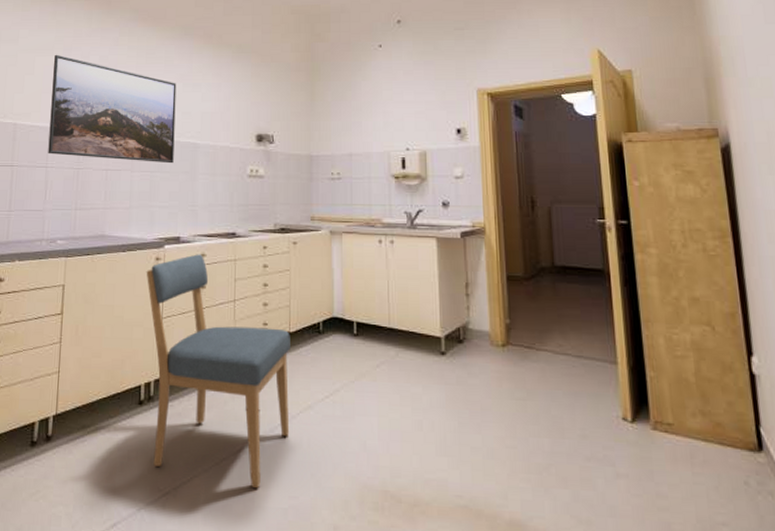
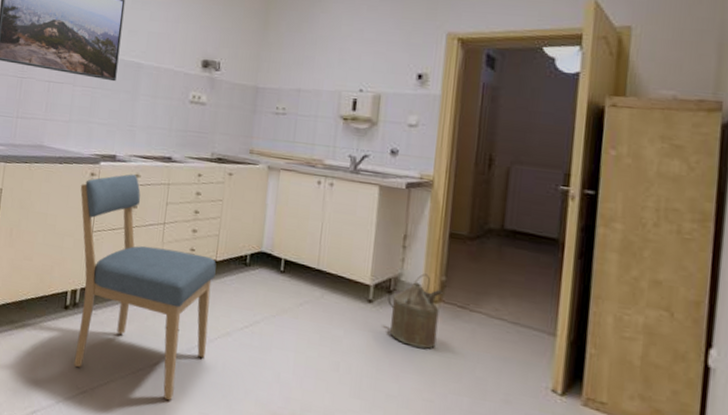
watering can: none [459,319,510,394] -> present [387,273,443,349]

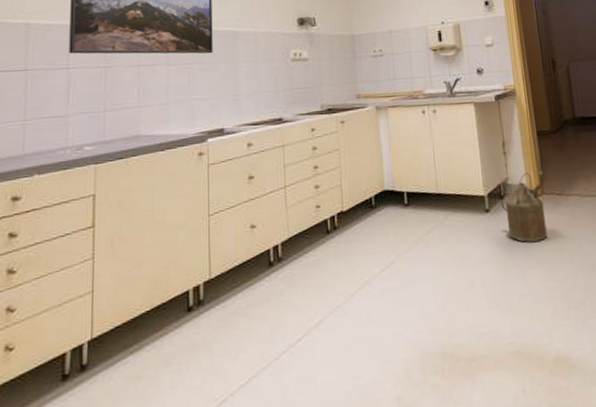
chair: present [74,174,217,401] -> none [188,144,349,377]

